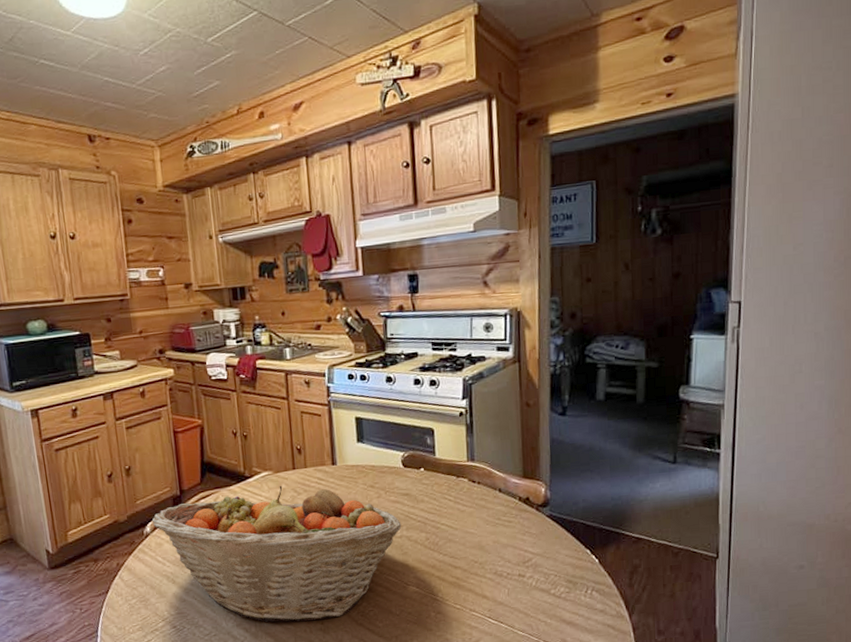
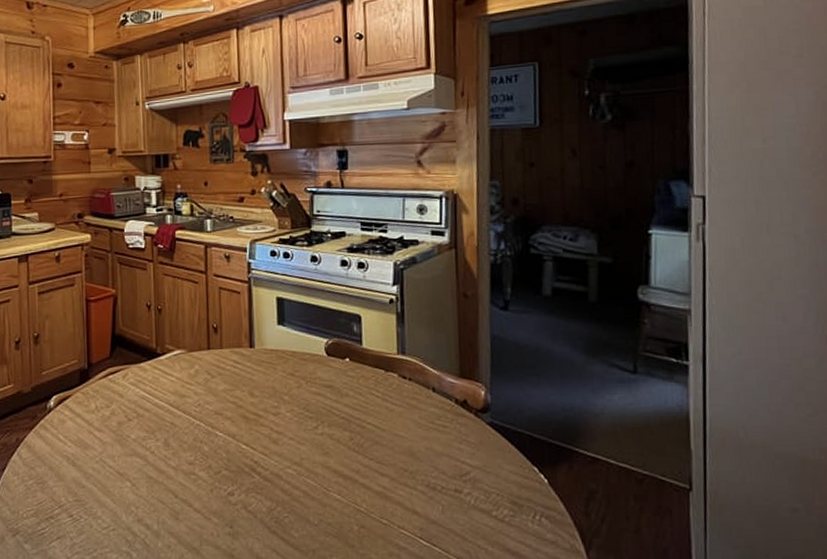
fruit basket: present [151,485,402,623] -> none [56,366,323,523]

